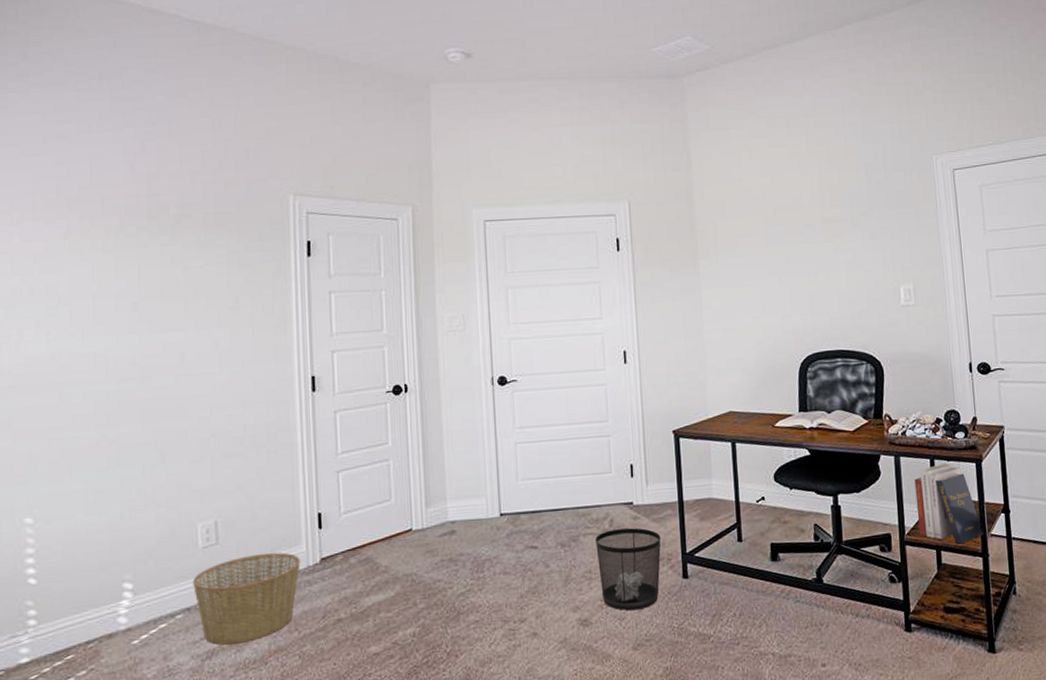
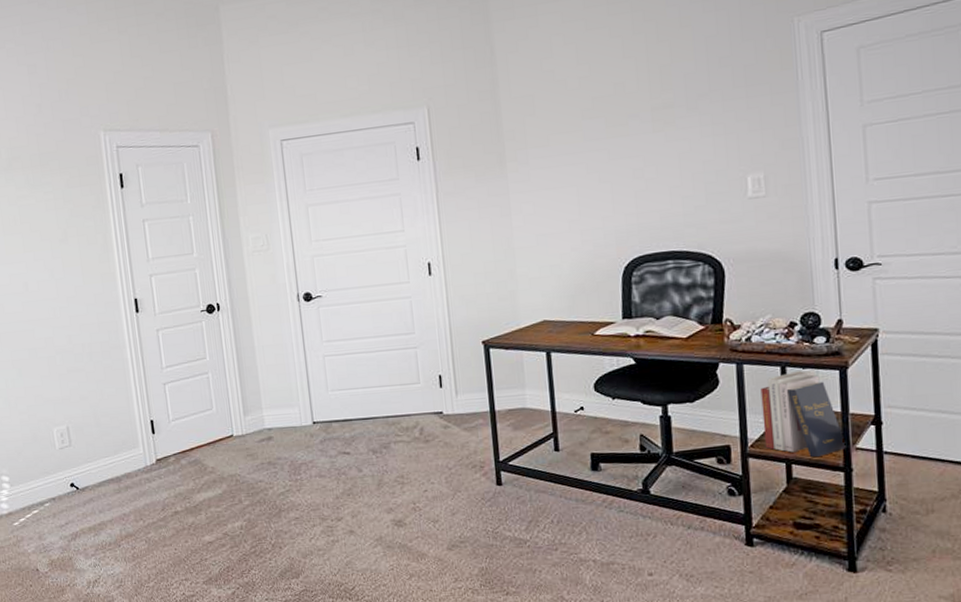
basket: present [193,552,301,645] -> none [55,453,140,529]
waste bin: present [595,527,661,611] -> none [406,436,473,514]

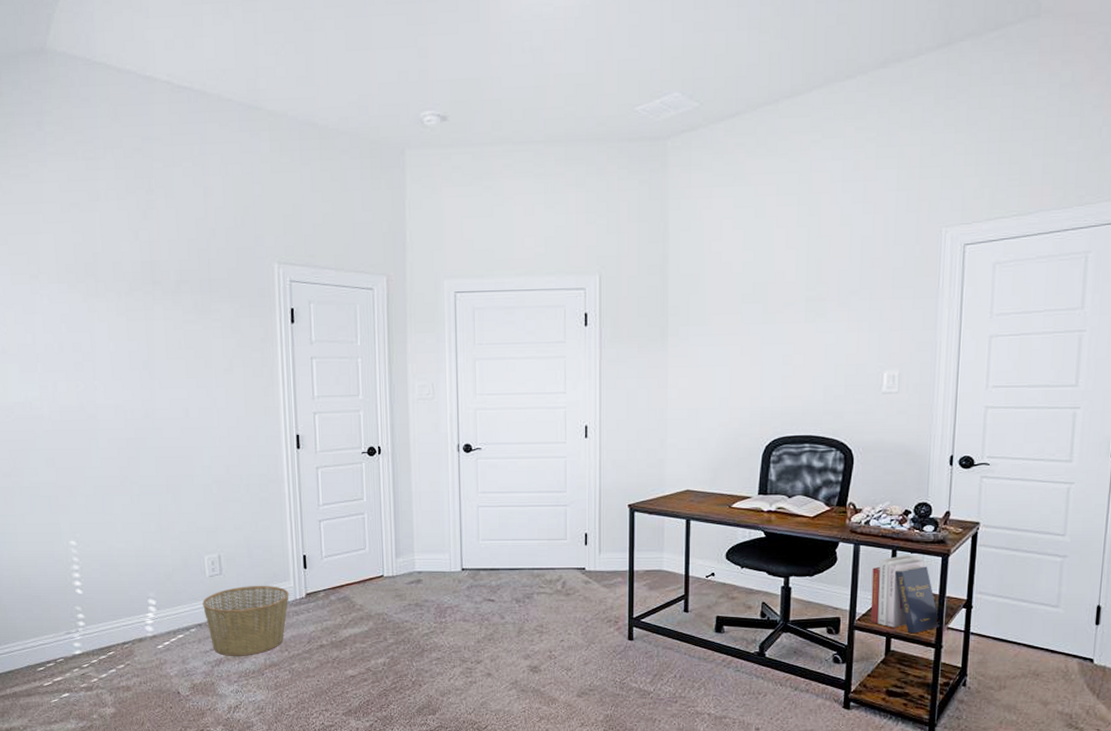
basket: none [55,453,140,529] -> present [203,585,289,656]

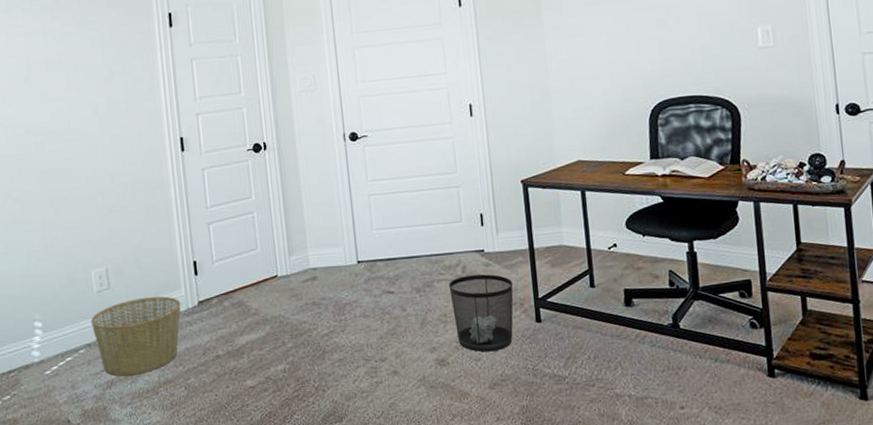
waste bin: none [548,591,610,663] -> present [449,274,514,352]
books: present [870,555,941,634] -> none [776,208,855,291]

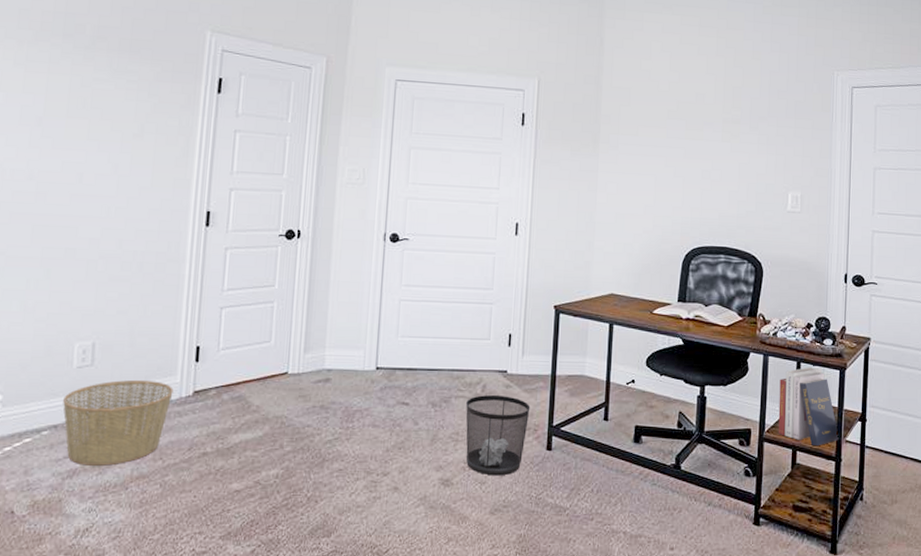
books: none [776,208,855,291] -> present [778,367,840,447]

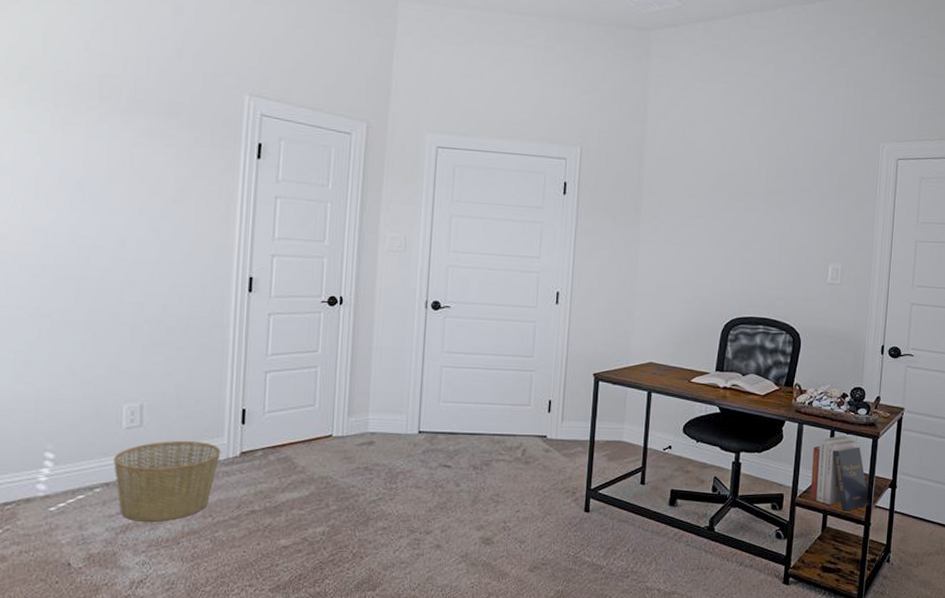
waste bin: present [466,395,530,476] -> none [506,459,569,536]

